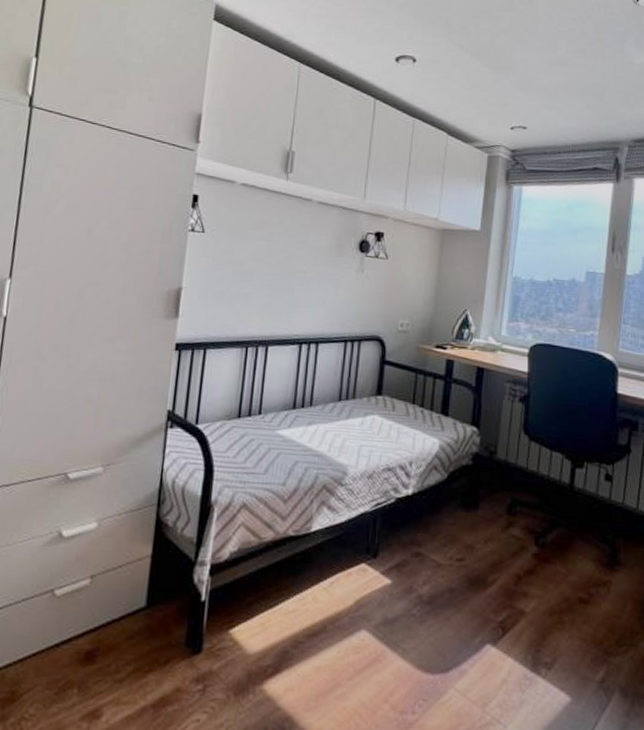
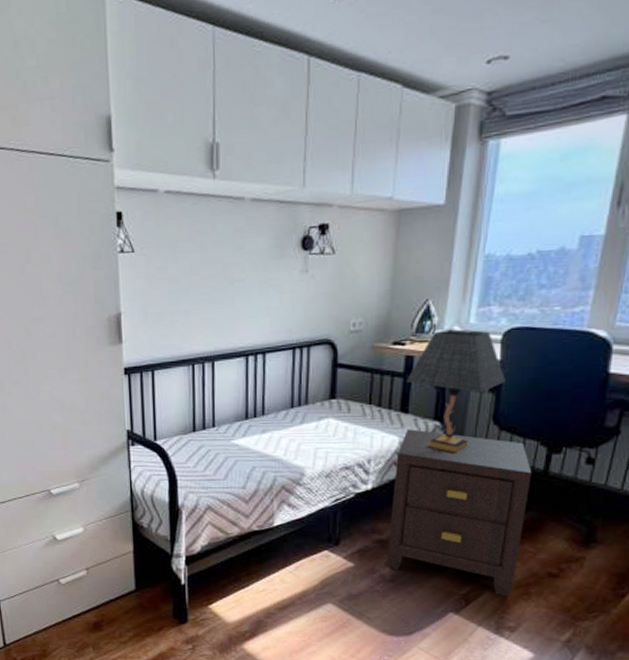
nightstand: none [425,432,559,627] -> present [387,429,532,598]
table lamp: none [447,338,533,460] -> present [407,329,505,452]

